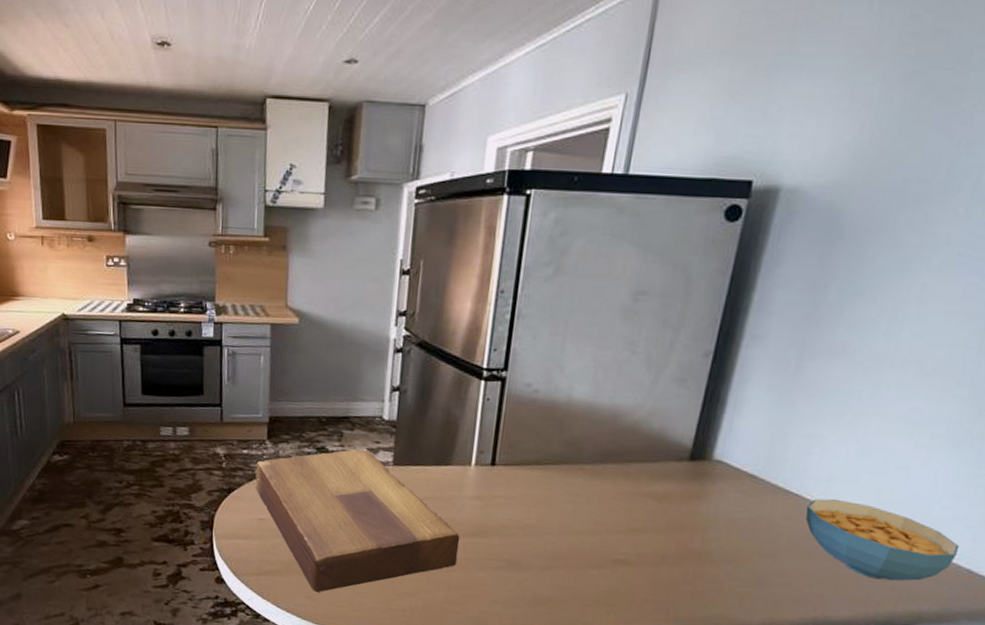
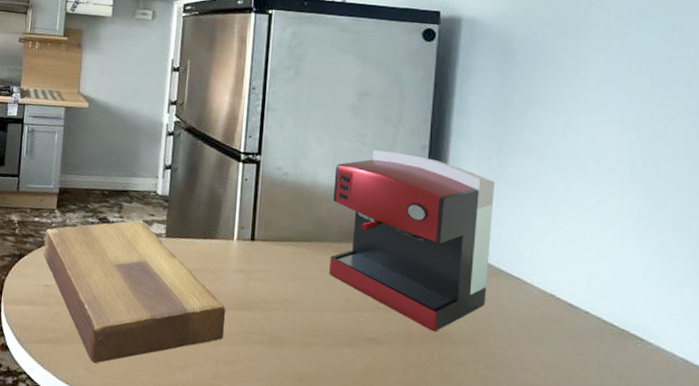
coffee maker: none [579,359,789,552] -> present [329,150,496,332]
cereal bowl: present [805,498,960,581] -> none [529,283,670,369]

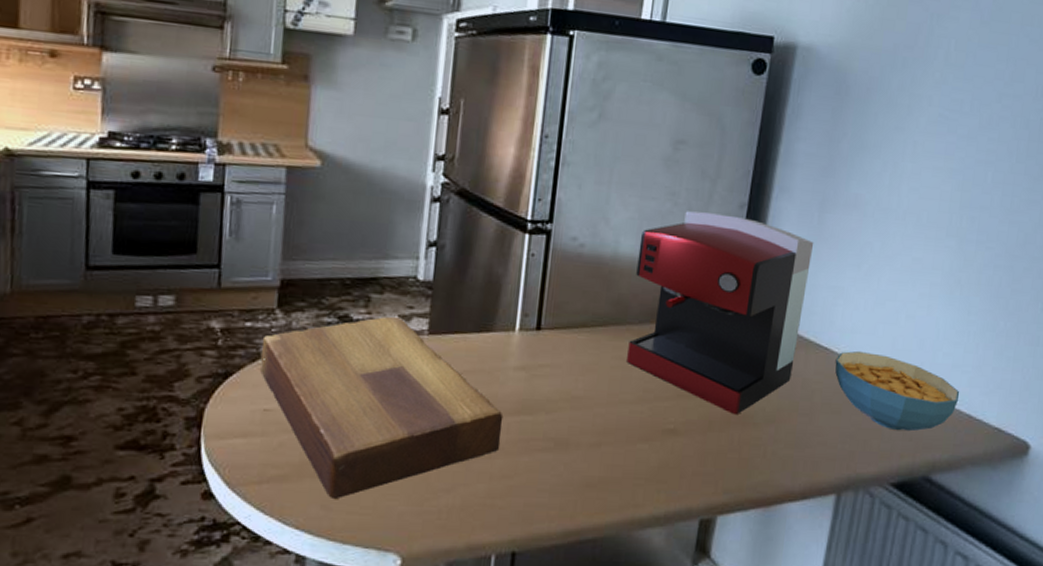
cereal bowl: none [529,283,670,369] -> present [835,350,960,432]

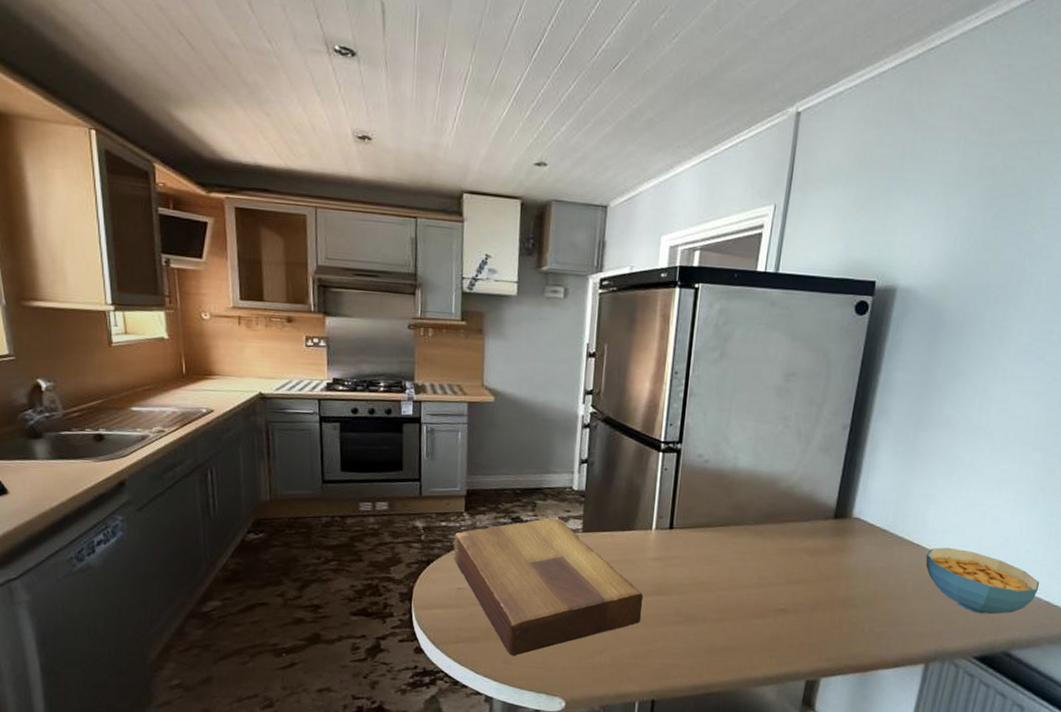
coffee maker: present [627,211,814,416] -> none [745,432,909,599]

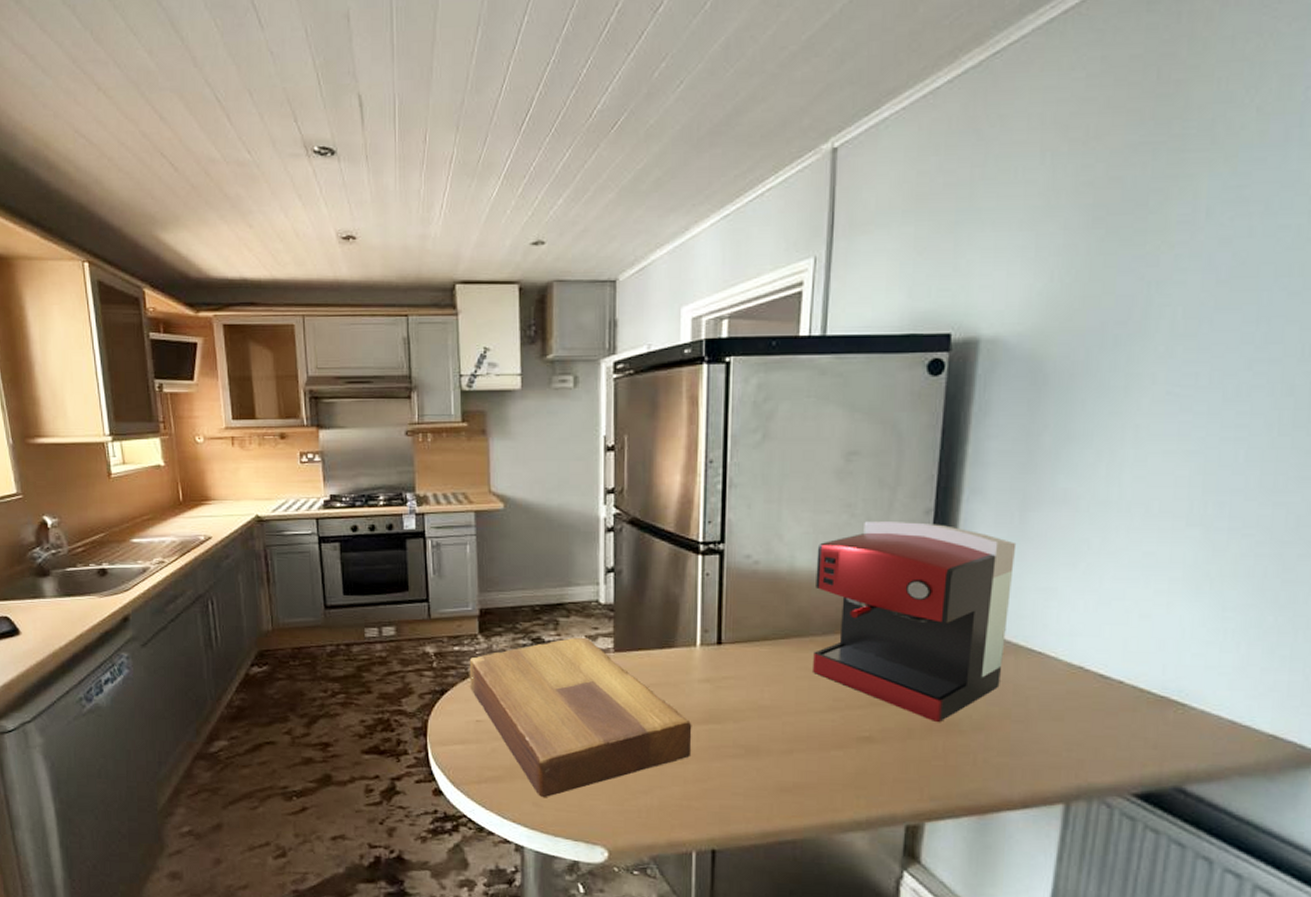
coffee maker: none [745,432,909,599] -> present [813,521,1017,723]
cereal bowl: present [925,547,1040,615] -> none [1052,654,1218,739]

